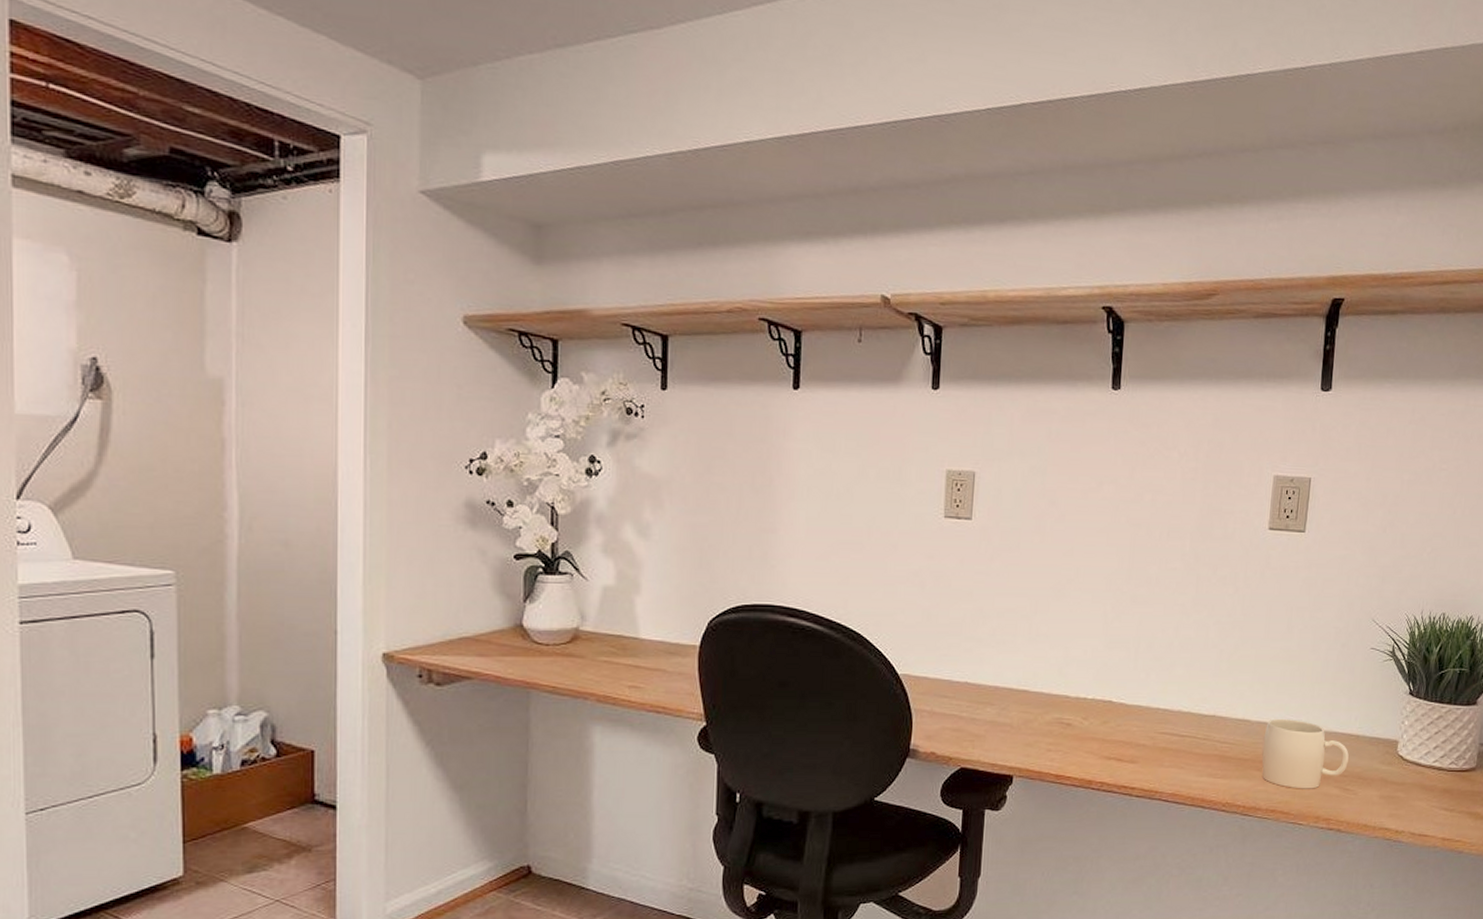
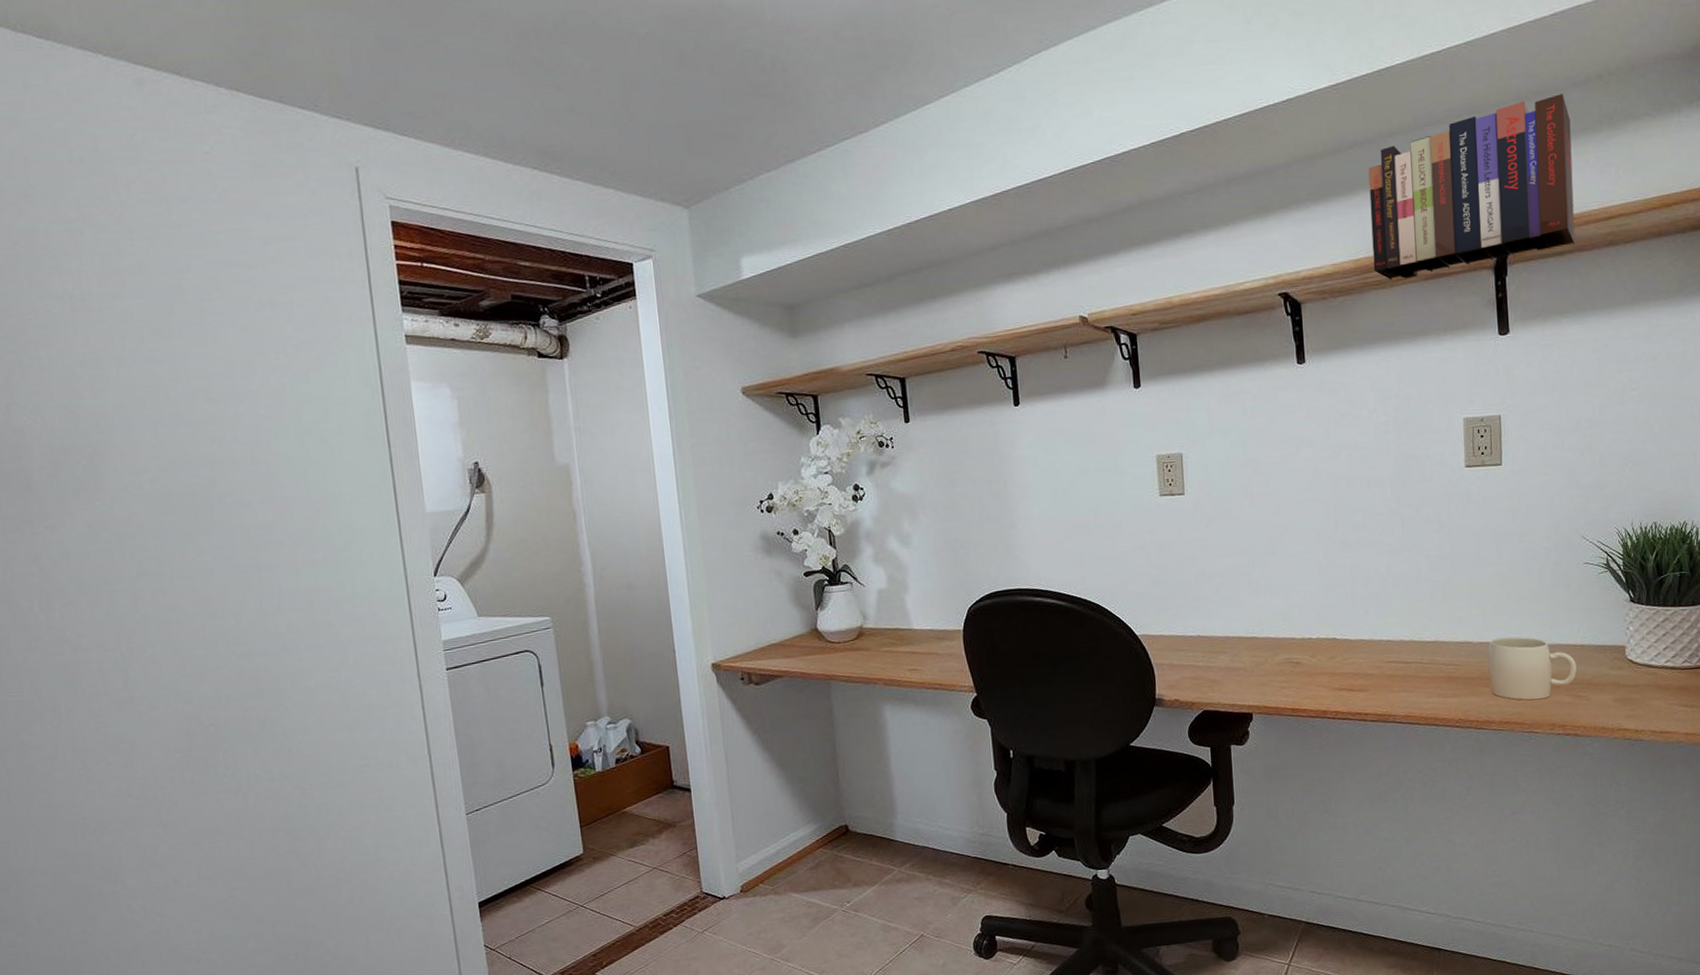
books: none [1205,140,1422,314] -> present [1368,94,1575,280]

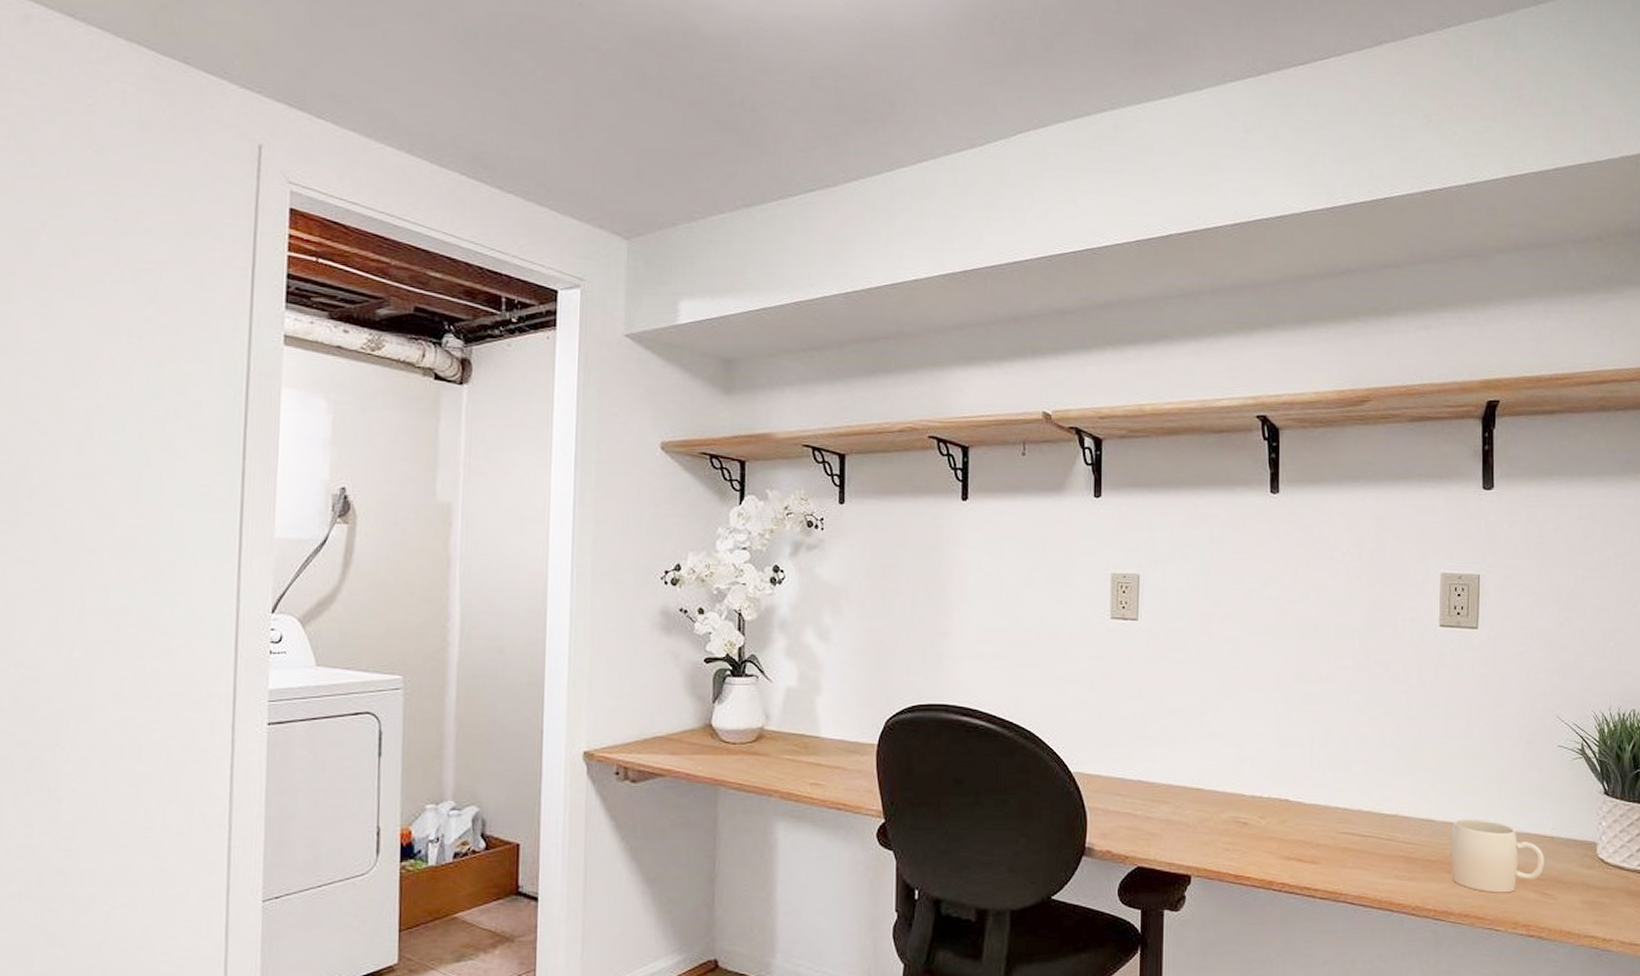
books: present [1368,94,1575,280] -> none [1358,249,1567,418]

